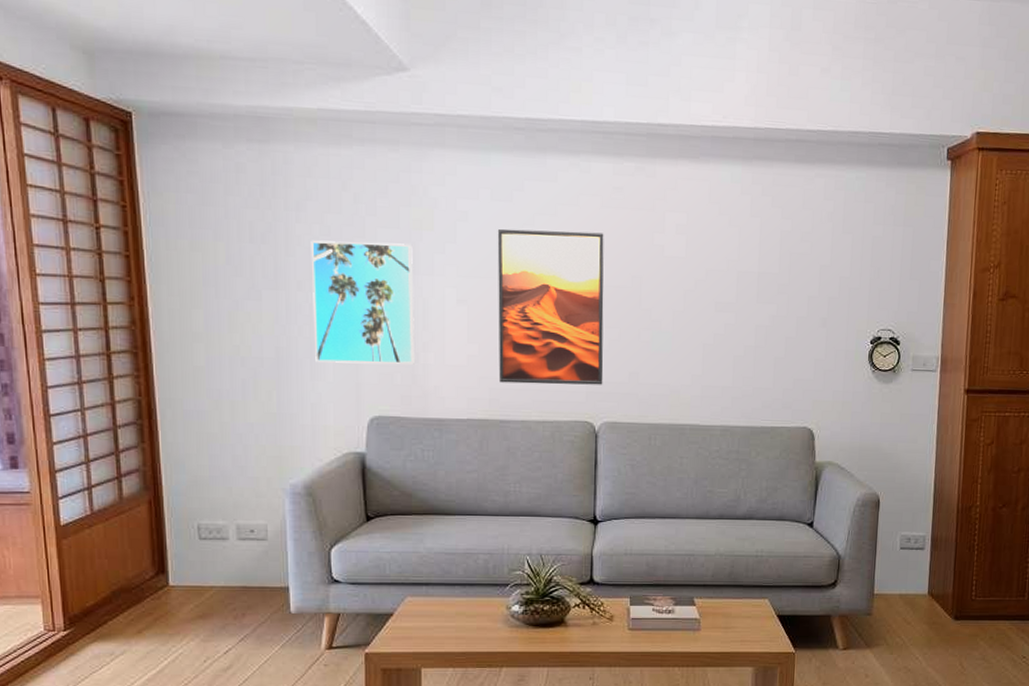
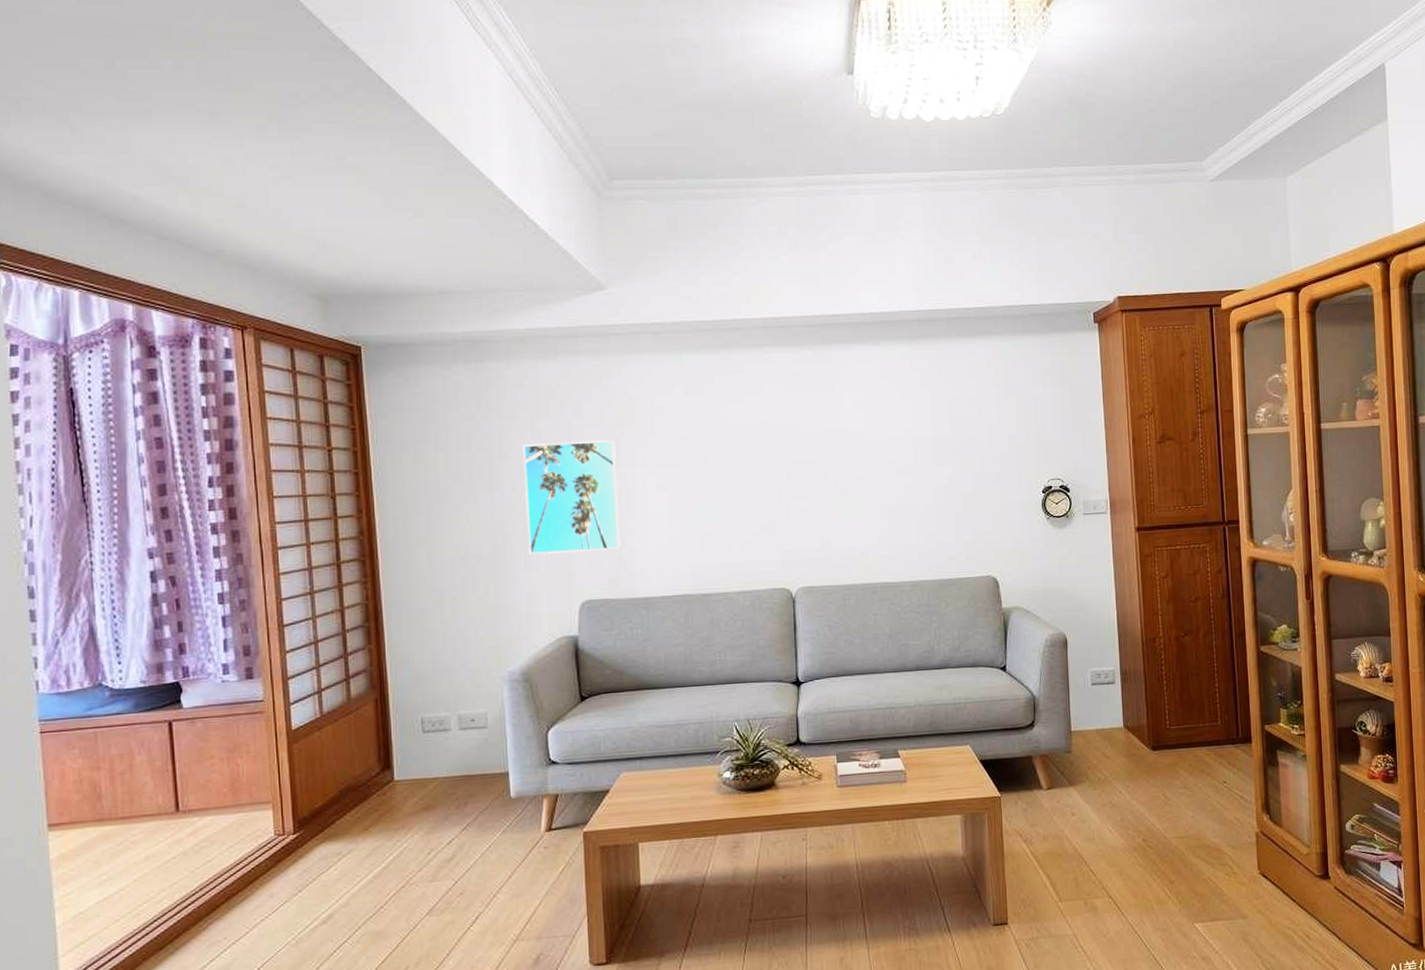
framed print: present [497,228,604,385] -> none [691,415,797,559]

